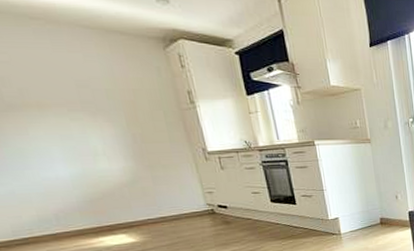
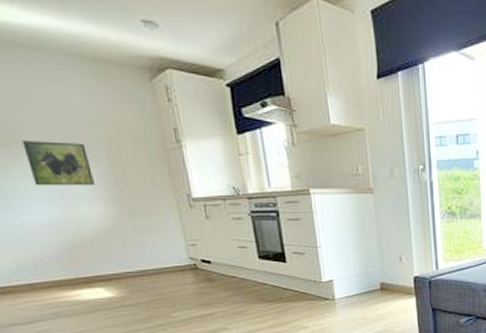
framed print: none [40,104,114,145] -> present [22,141,95,186]

